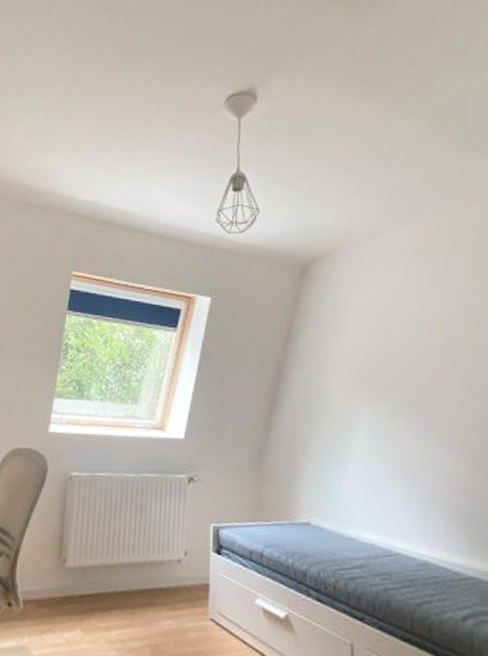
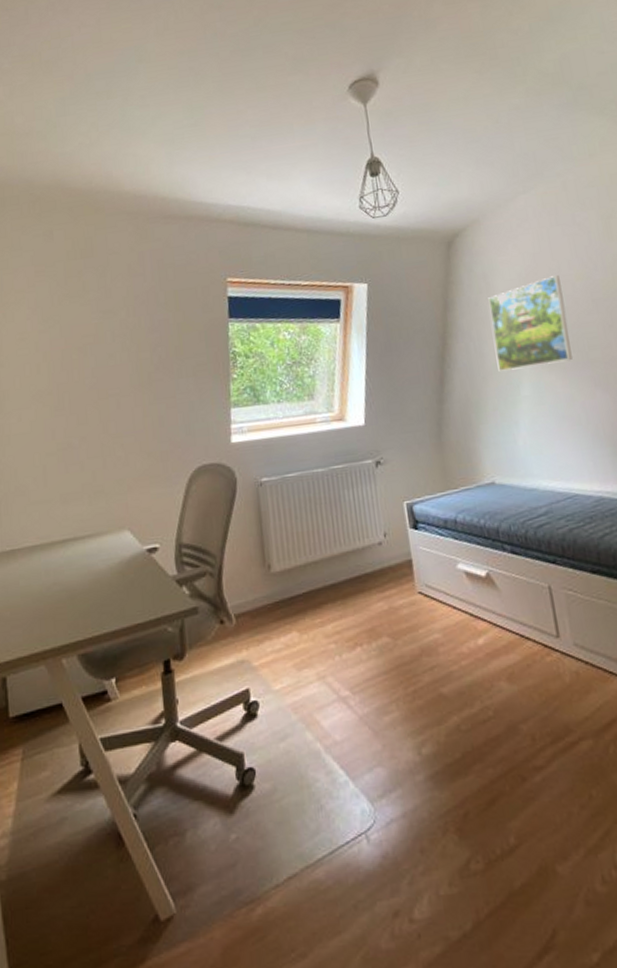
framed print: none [334,320,419,412] -> present [488,275,572,371]

